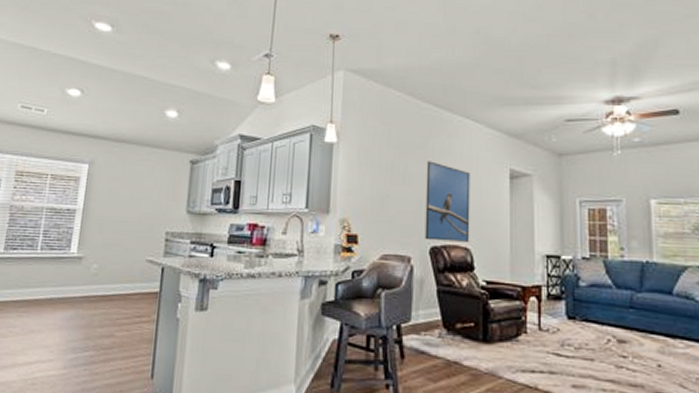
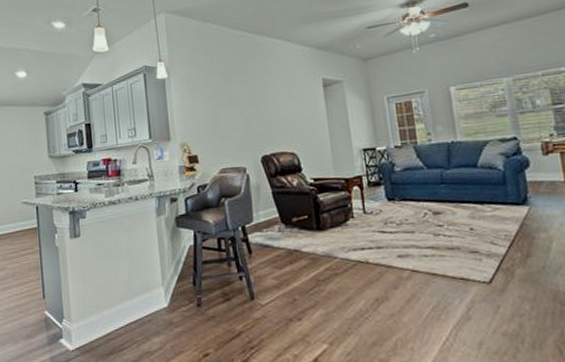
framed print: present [425,161,471,242] -> none [248,82,295,151]

